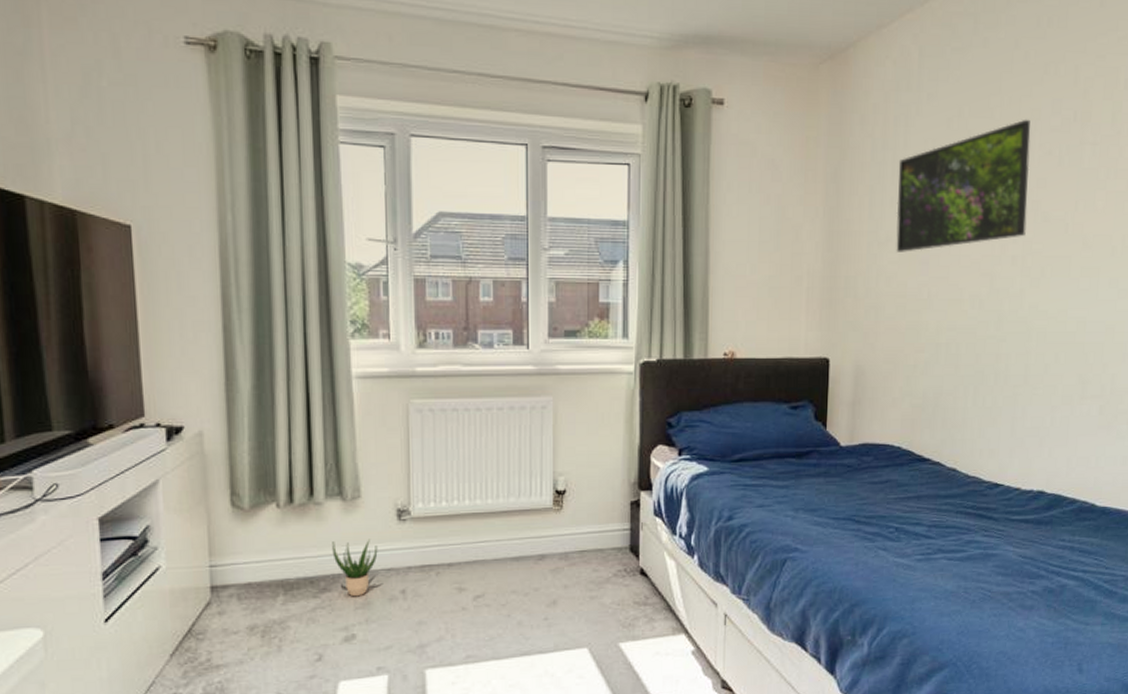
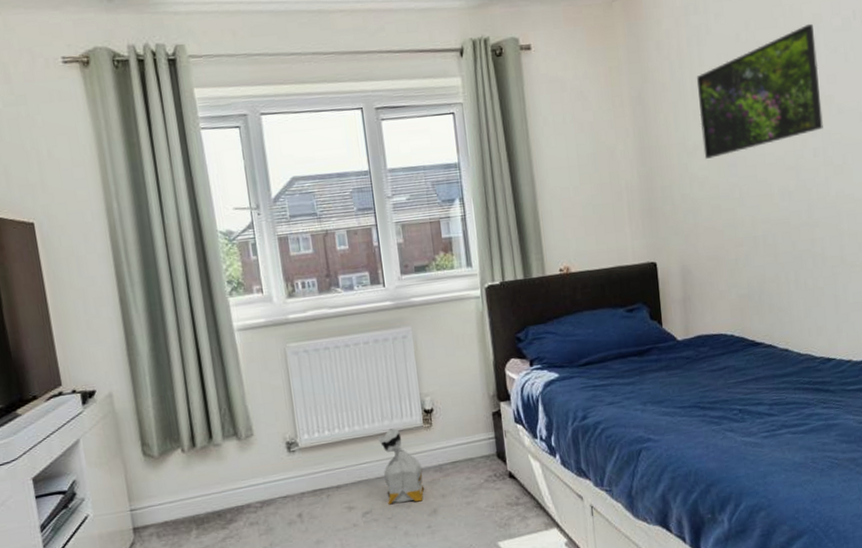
potted plant: present [332,539,378,597] -> none [233,471,274,525]
bag: none [501,507,546,590] -> present [378,428,424,505]

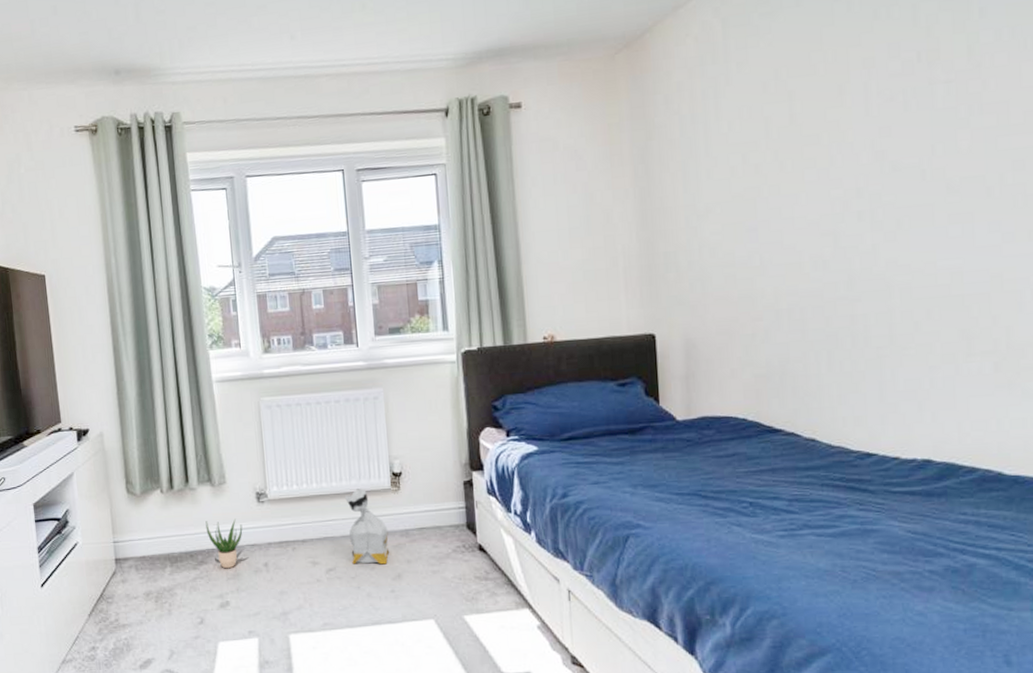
potted plant: none [233,471,274,525] -> present [205,518,243,569]
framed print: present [696,23,823,159] -> none [711,68,872,223]

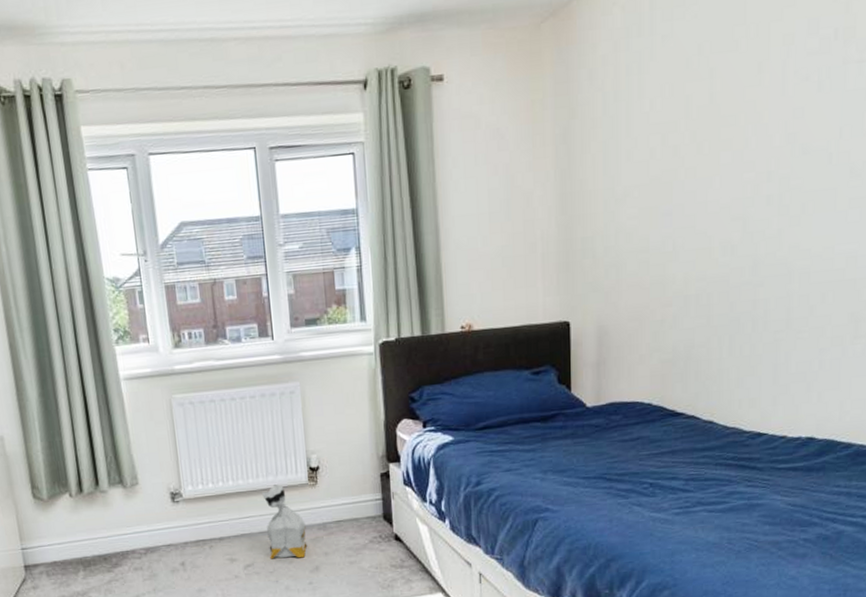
potted plant: present [205,518,243,569] -> none [118,519,158,570]

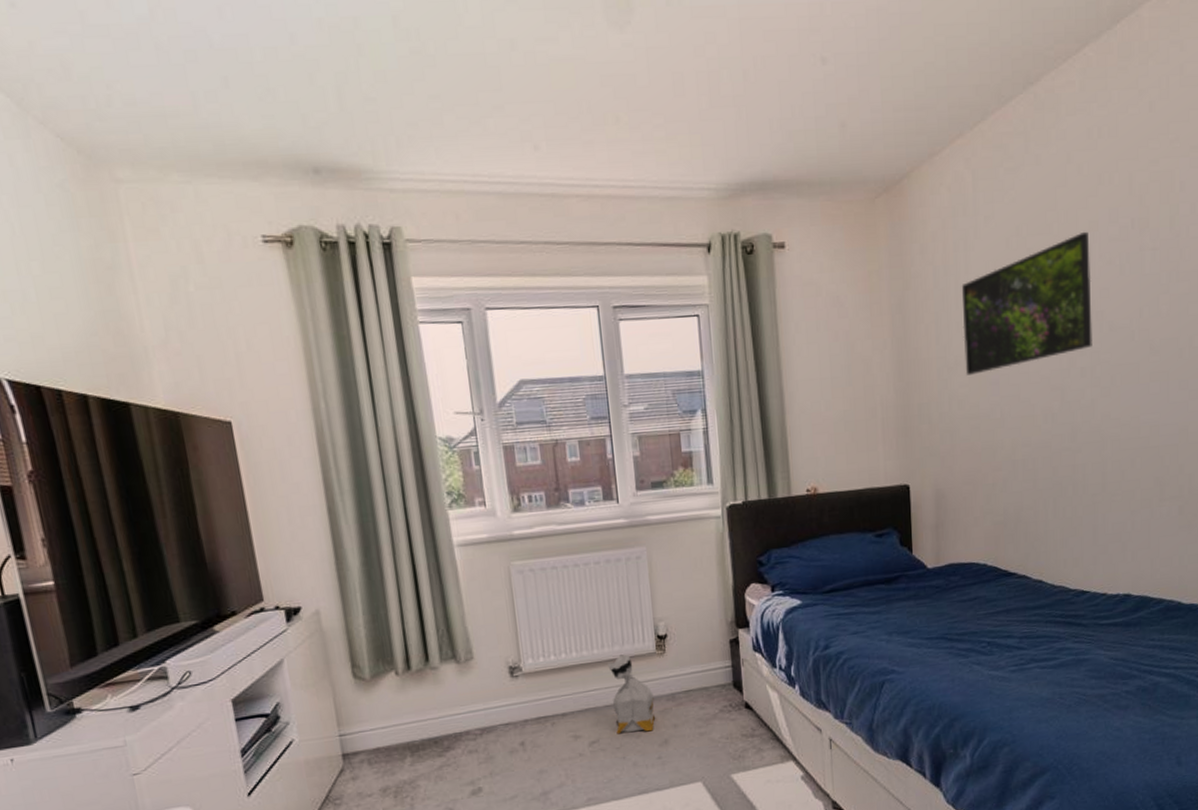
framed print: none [633,45,784,207] -> present [961,231,1092,375]

